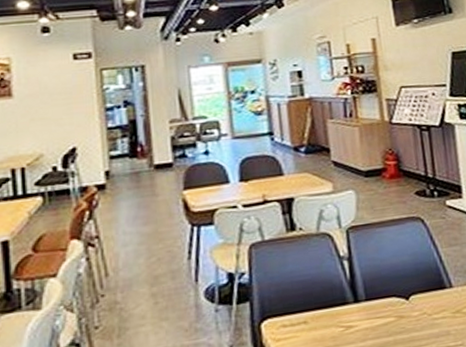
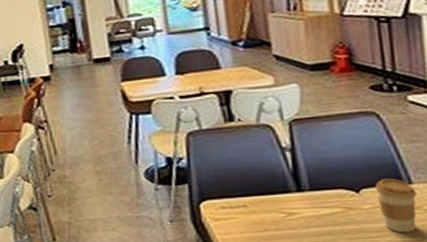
coffee cup: none [422,283,457,339] -> present [375,178,417,233]

